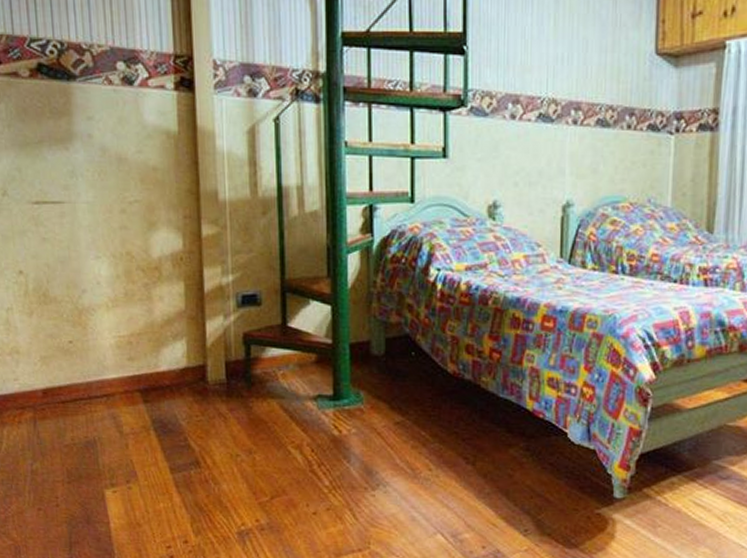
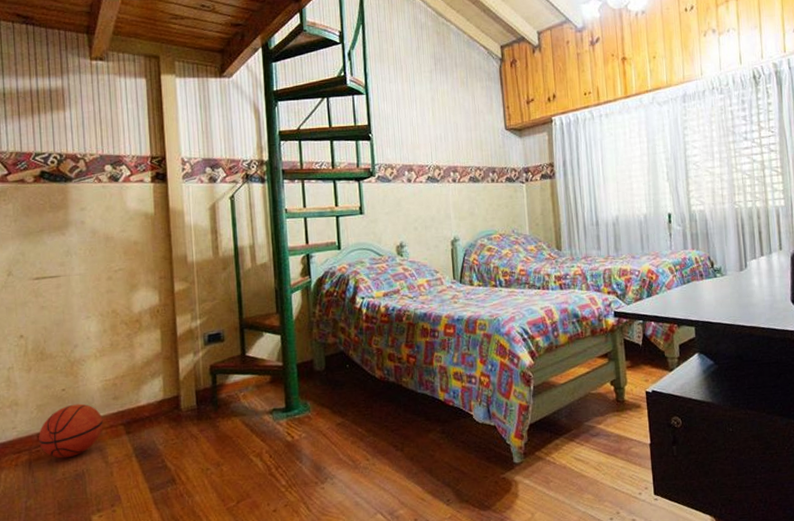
basketball: none [43,360,117,422] -> present [39,403,103,459]

